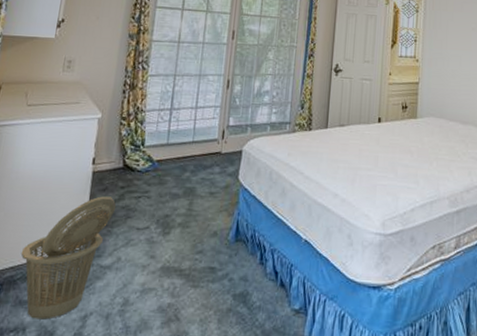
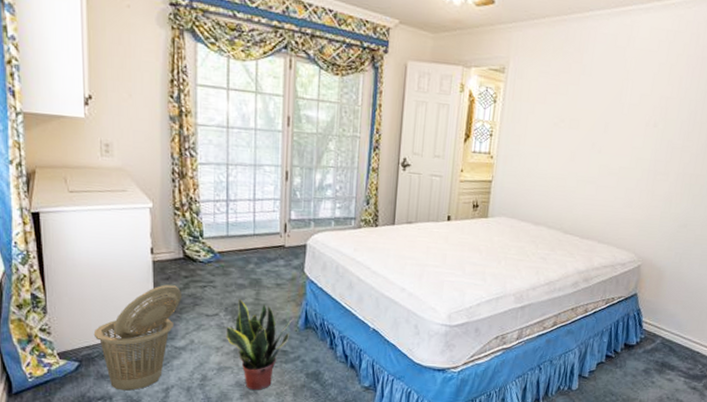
potted plant: none [153,209,225,316] -> present [226,298,294,390]

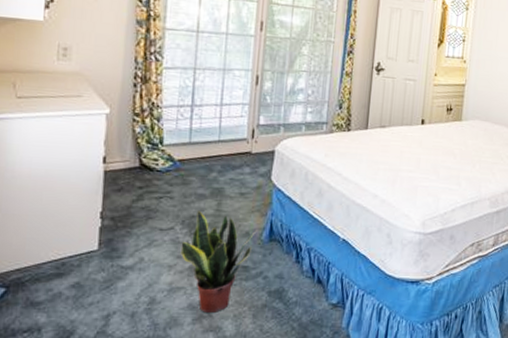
laundry basket: present [93,284,183,391] -> none [27,196,135,320]

